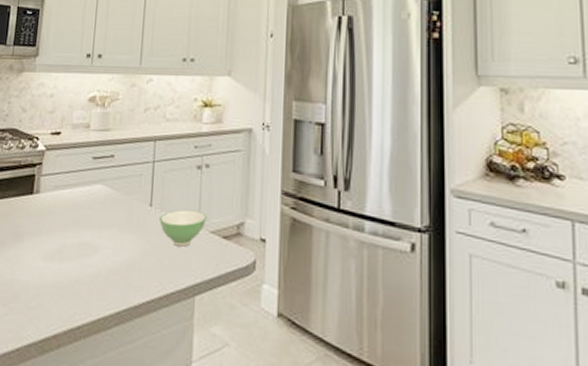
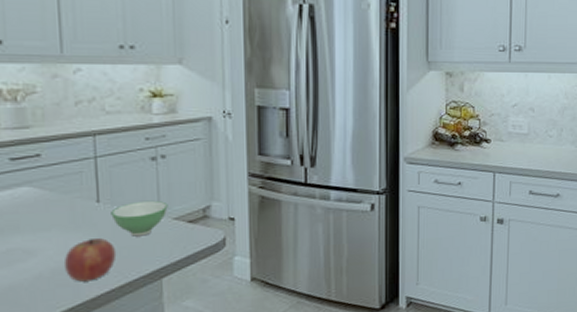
fruit: none [117,242,160,287] -> present [63,238,117,282]

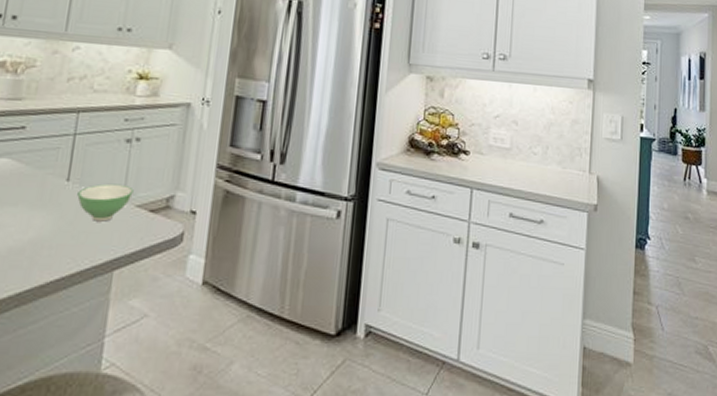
fruit: present [63,238,117,282] -> none [21,219,75,265]

